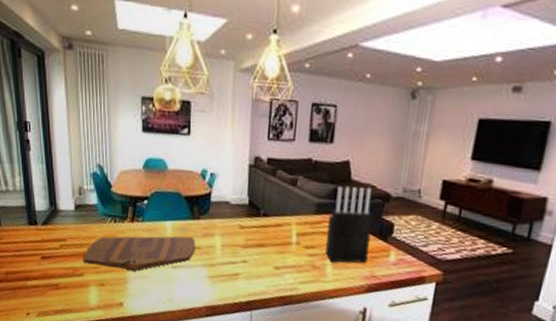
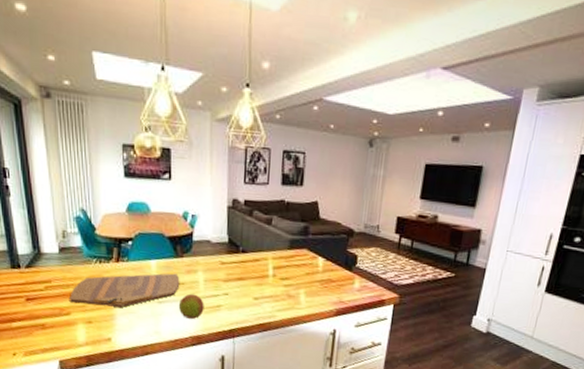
fruit: none [193,259,221,287] -> present [178,293,204,319]
knife block: present [325,185,373,264] -> none [299,223,339,292]

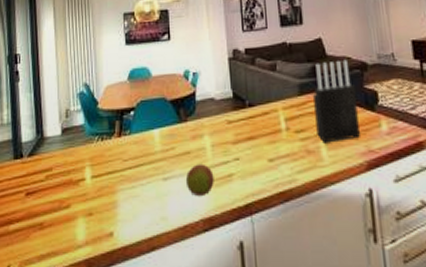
cutting board: present [70,273,180,308] -> none [70,141,186,192]
knife block: none [299,223,339,292] -> present [312,59,360,144]

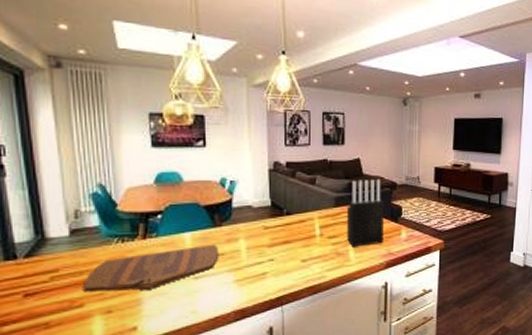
cutting board: none [70,141,186,192] -> present [83,244,219,291]
fruit: present [185,163,214,196] -> none [218,264,248,292]

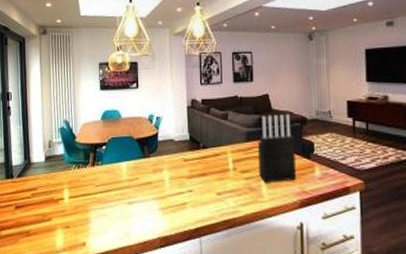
cutting board: present [83,244,219,291] -> none [52,173,148,210]

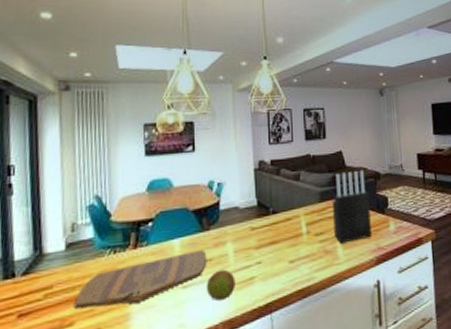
cutting board: none [52,173,148,210] -> present [75,249,207,308]
fruit: none [146,192,170,219] -> present [206,269,236,301]

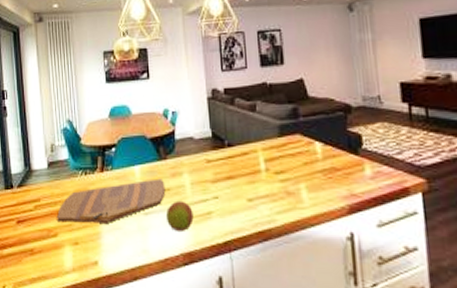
knife block: present [331,169,371,244] -> none [292,101,342,186]

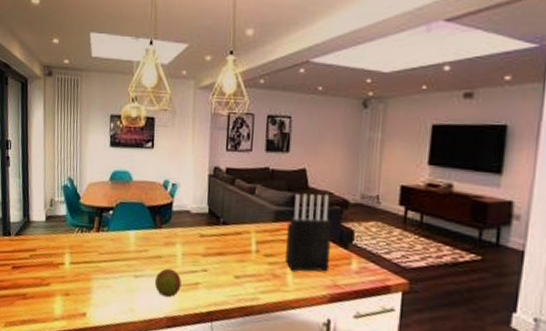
cutting board: present [57,178,166,223] -> none [51,245,158,281]
knife block: none [292,101,342,186] -> present [285,193,332,272]

